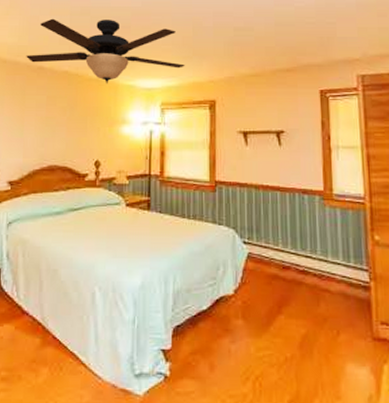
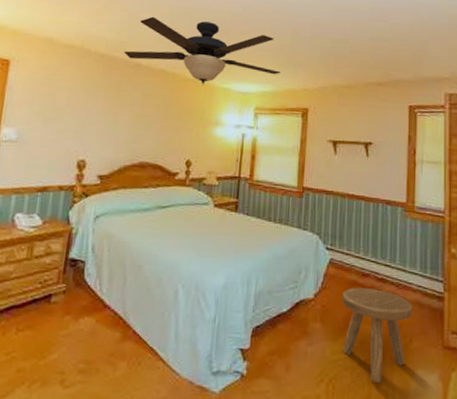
stool: none [264,281,338,378] -> present [342,287,413,383]

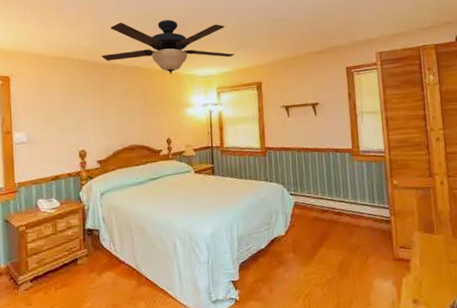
stool: present [342,287,413,383] -> none [308,221,367,293]

